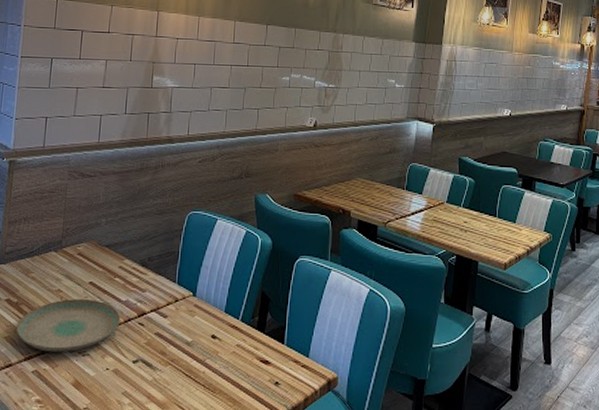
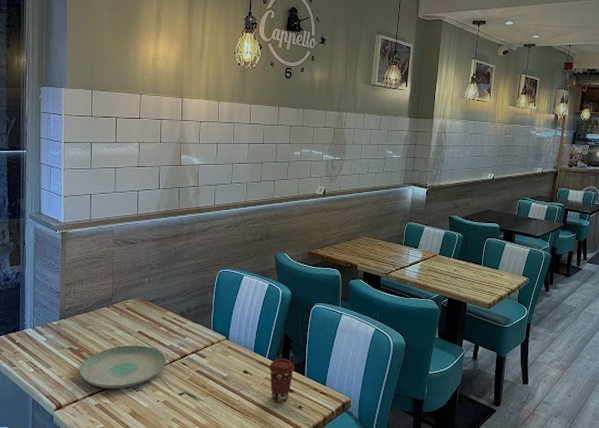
coffee cup: none [242,321,273,377] -> present [269,358,295,403]

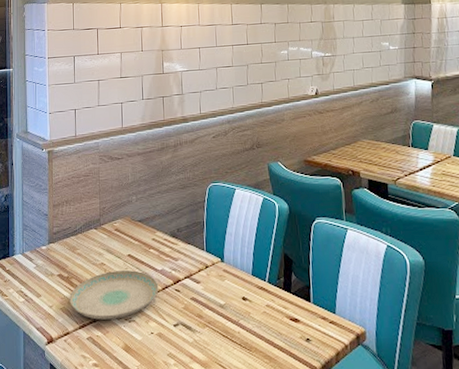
coffee cup: present [269,358,295,403] -> none [270,282,299,335]

